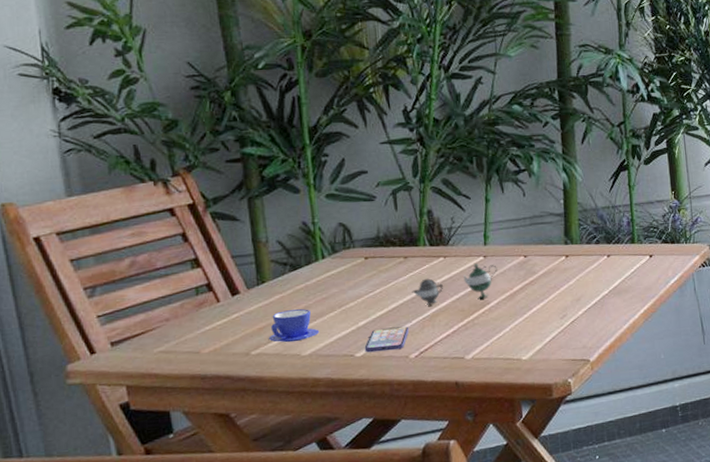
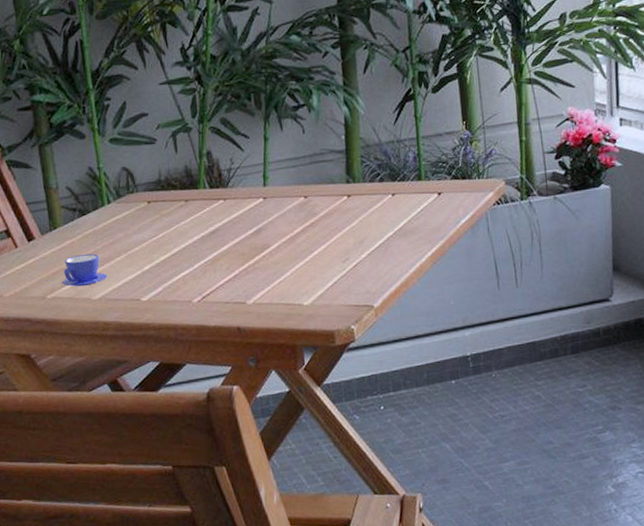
smartphone: present [364,326,410,353] -> none [150,270,192,297]
teapot: present [412,264,498,305] -> none [193,206,278,249]

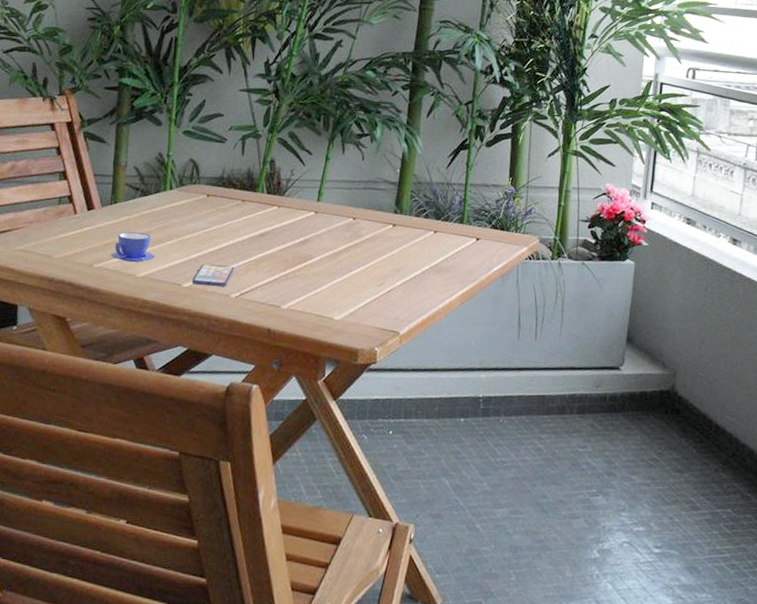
smartphone: none [150,270,192,297] -> present [191,263,235,287]

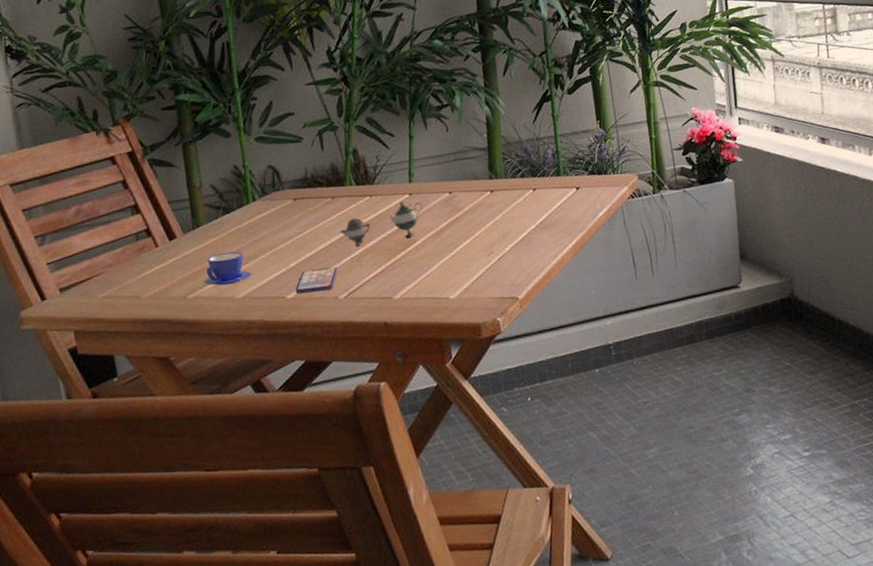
teapot: none [243,218,326,253] -> present [339,202,423,245]

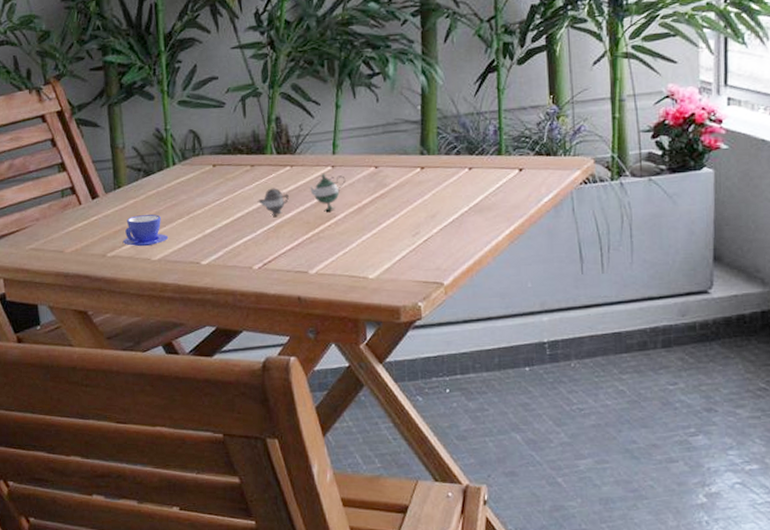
smartphone: present [295,267,338,294] -> none [210,236,254,261]

